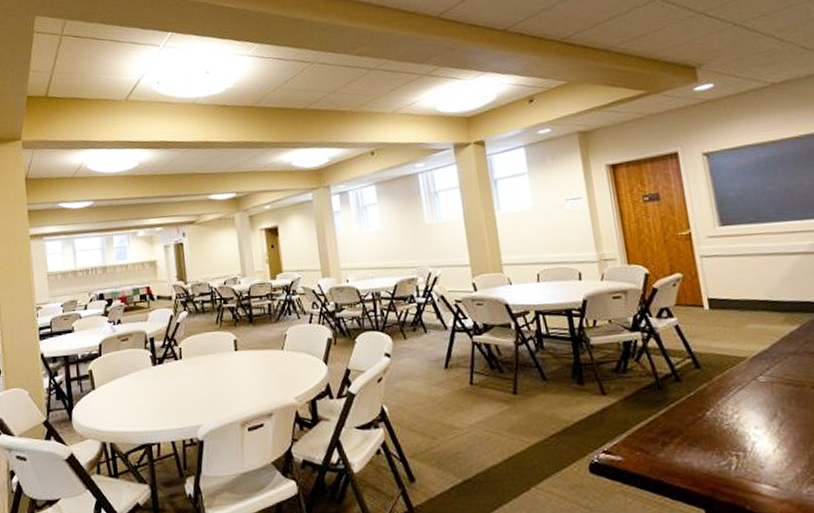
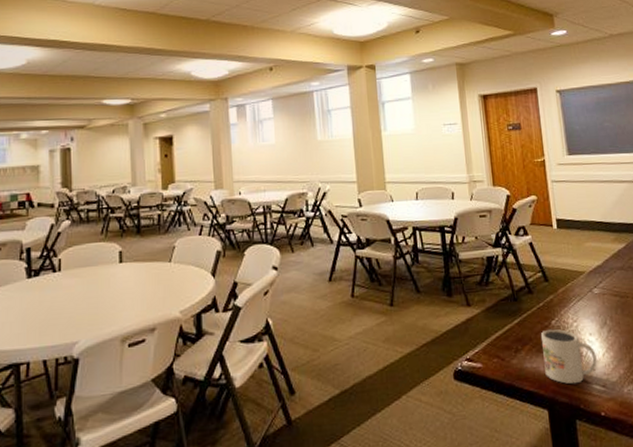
mug: none [692,421,767,483] -> present [540,329,597,384]

